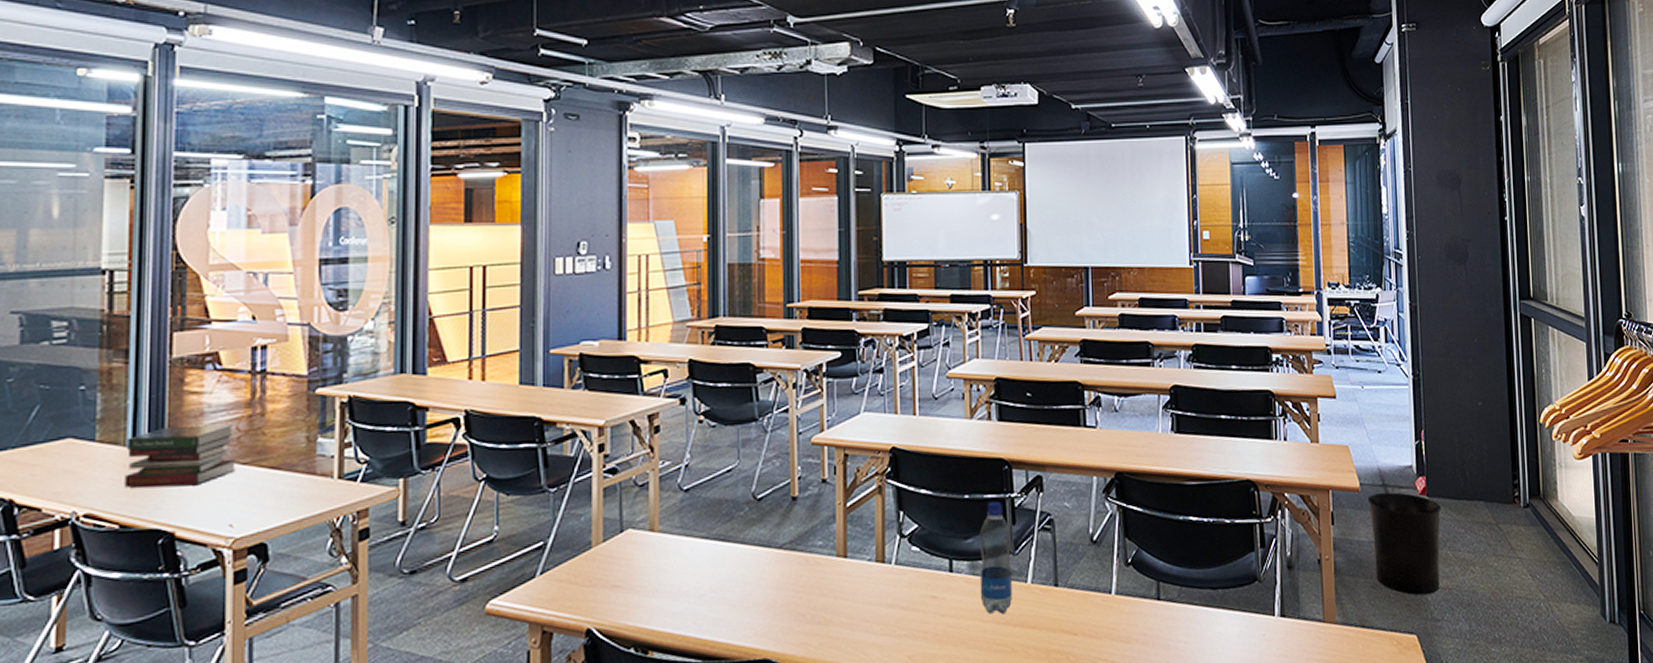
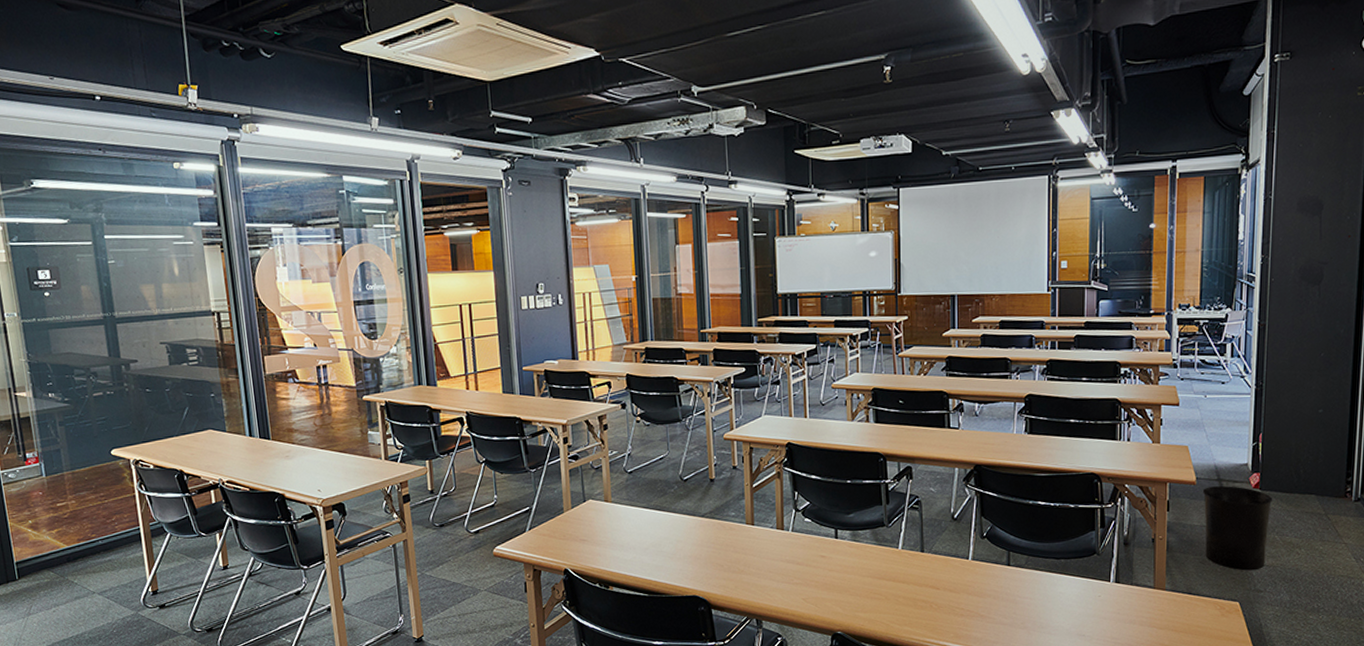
books: present [124,425,236,488] -> none [246,421,317,464]
bottle: present [979,501,1012,615] -> none [859,485,886,572]

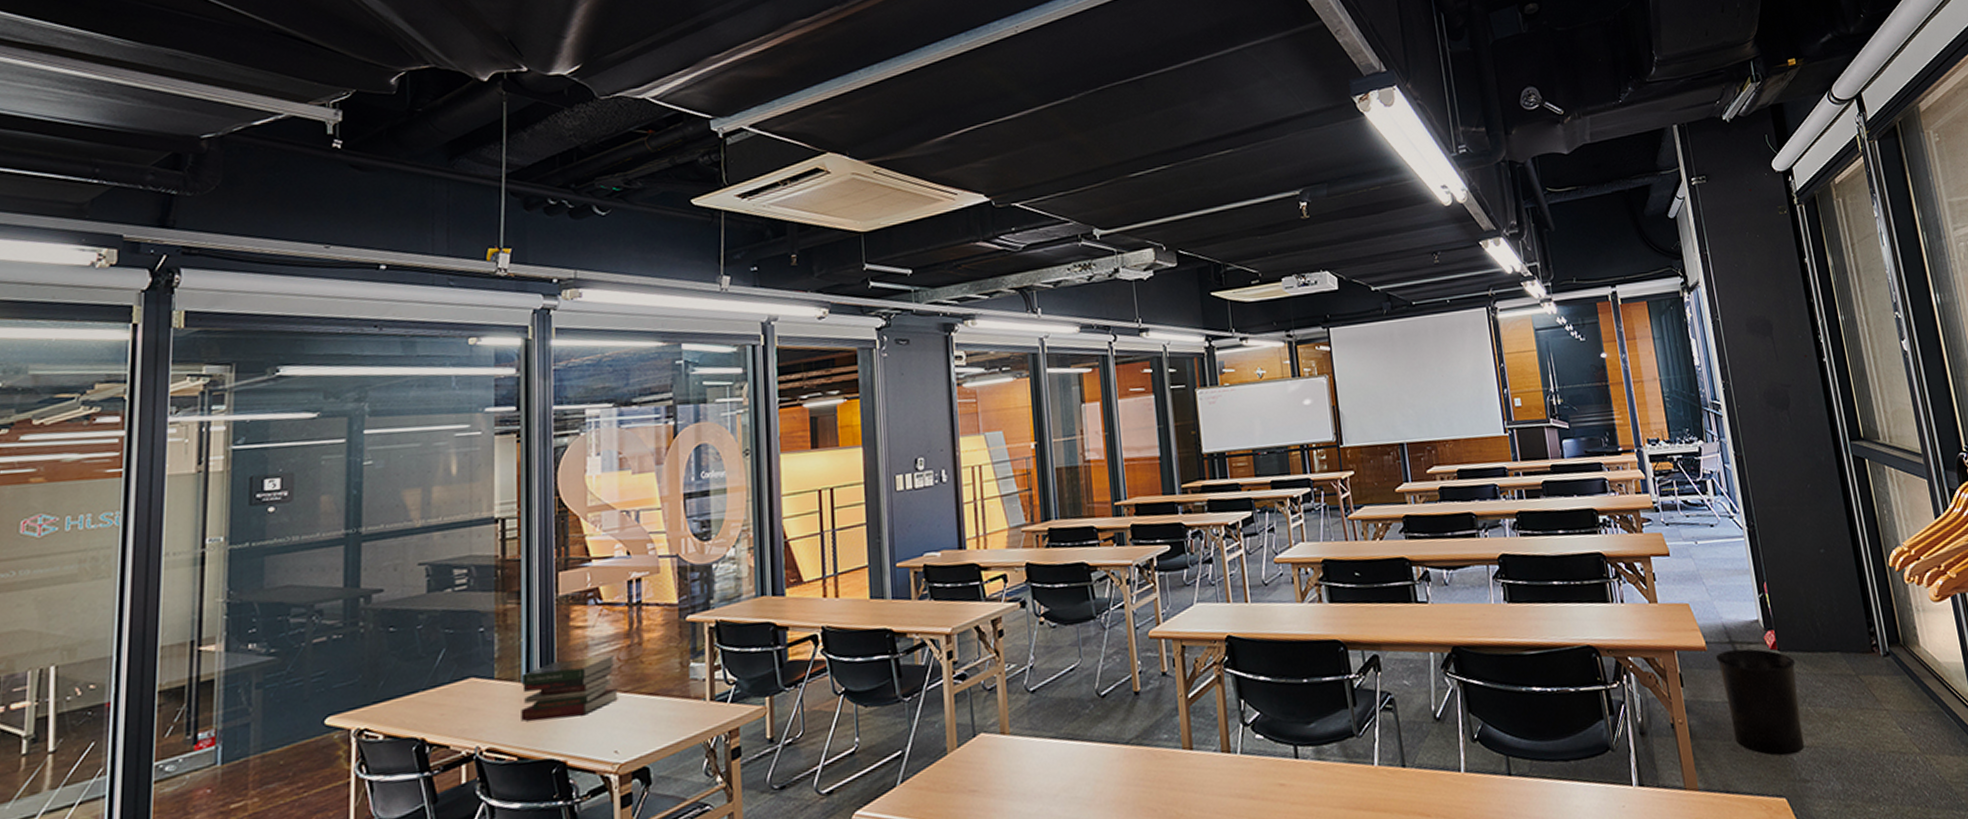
books: none [246,421,317,464] -> present [521,655,618,722]

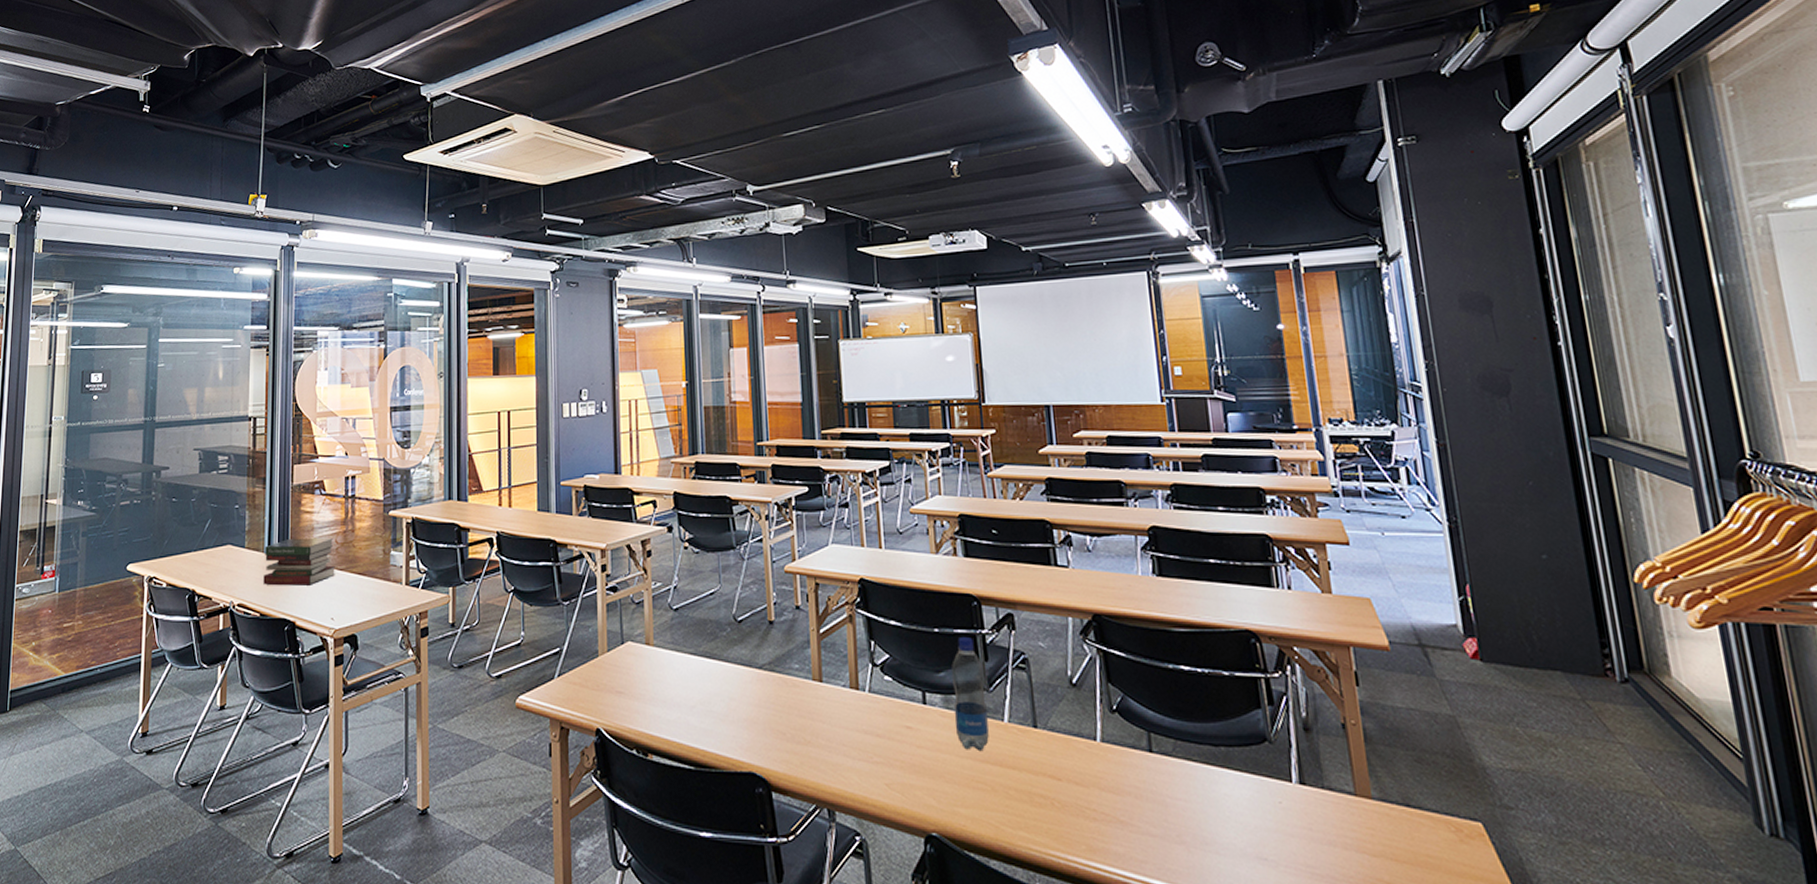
bottle: none [1321,683,1361,800] -> present [952,636,989,752]
waste bin: present [1715,648,1805,756] -> none [1400,654,1510,777]

